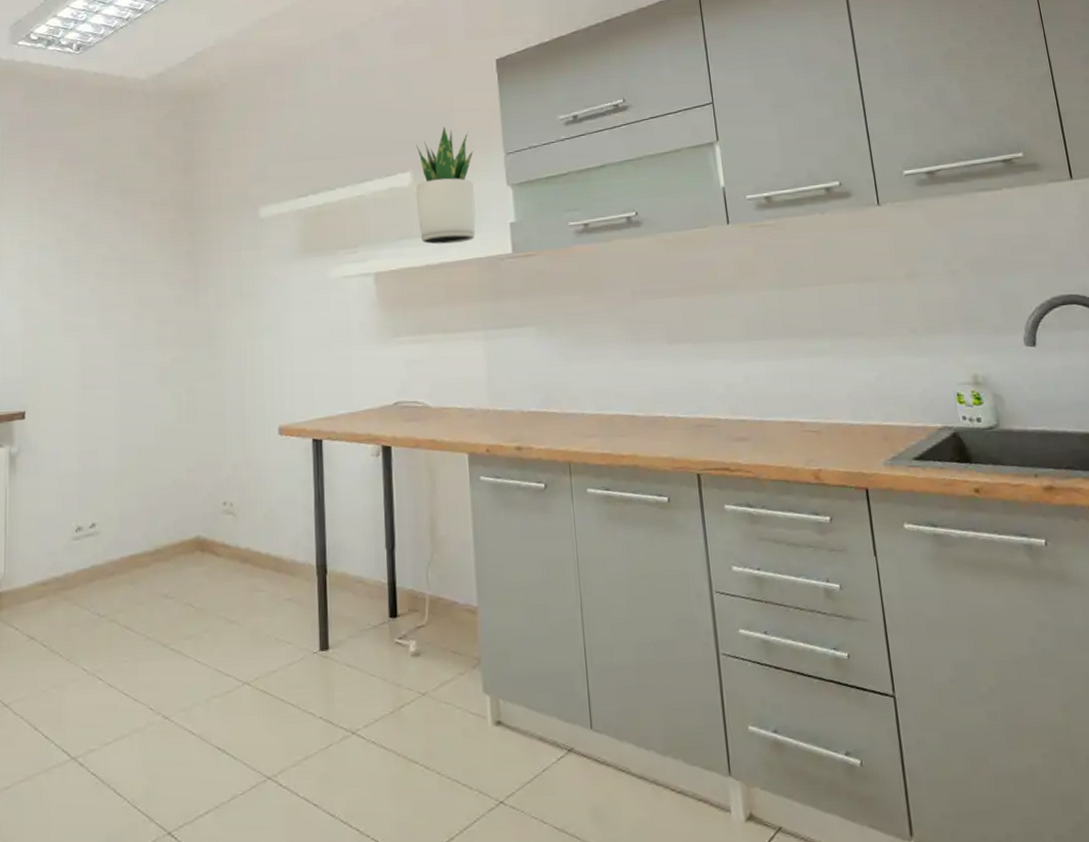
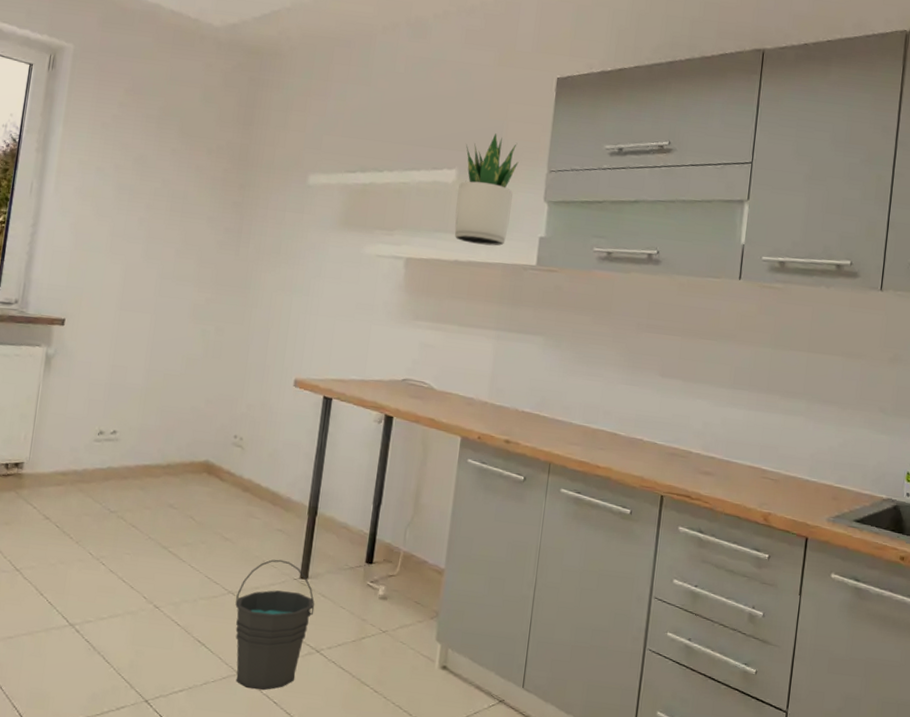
bucket: none [253,633,342,793] -> present [235,559,315,690]

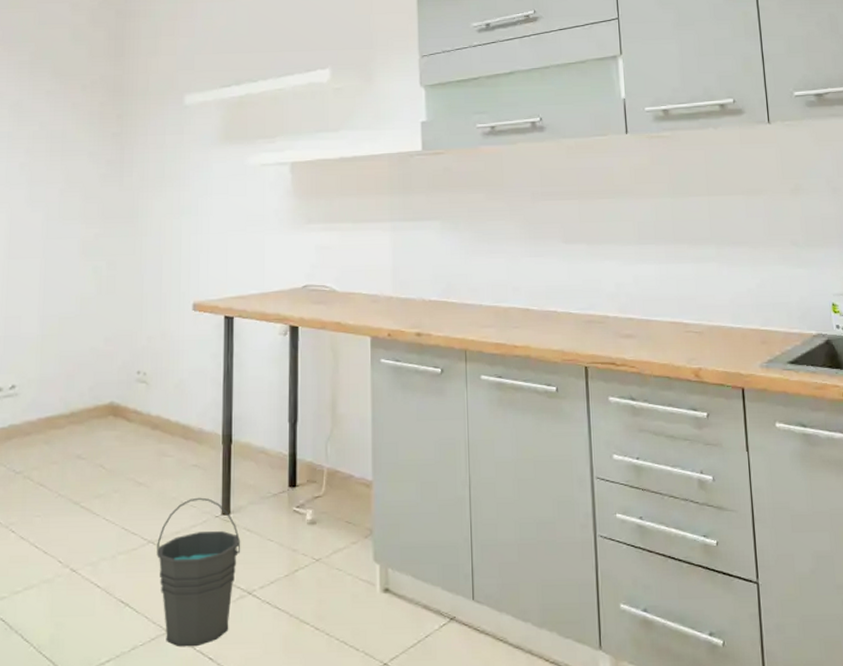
planter: present [454,133,519,246] -> none [334,28,390,139]

